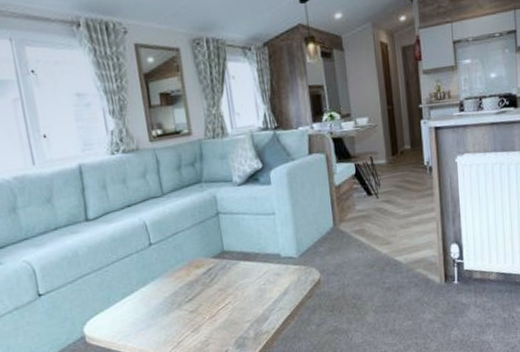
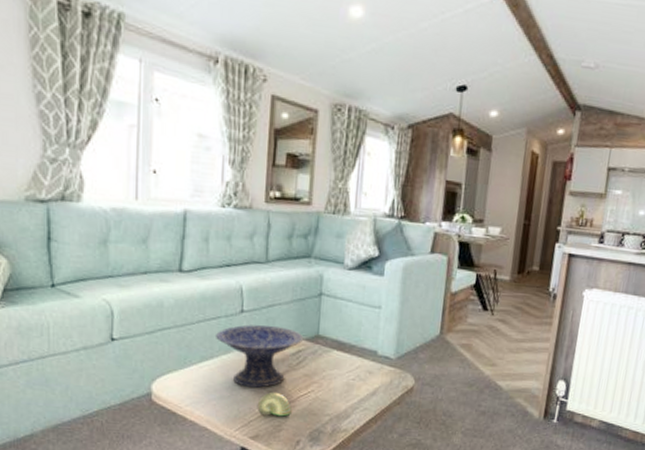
decorative bowl: none [130,250,211,312] -> present [215,324,304,388]
decorative egg: none [182,311,215,335] -> present [257,392,292,417]

